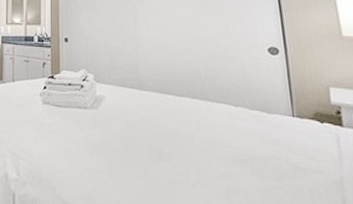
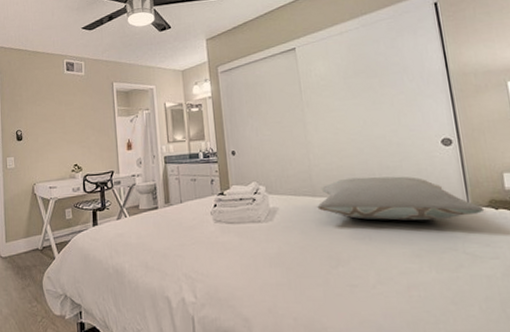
pillow: none [142,75,310,127] -> present [317,176,485,221]

